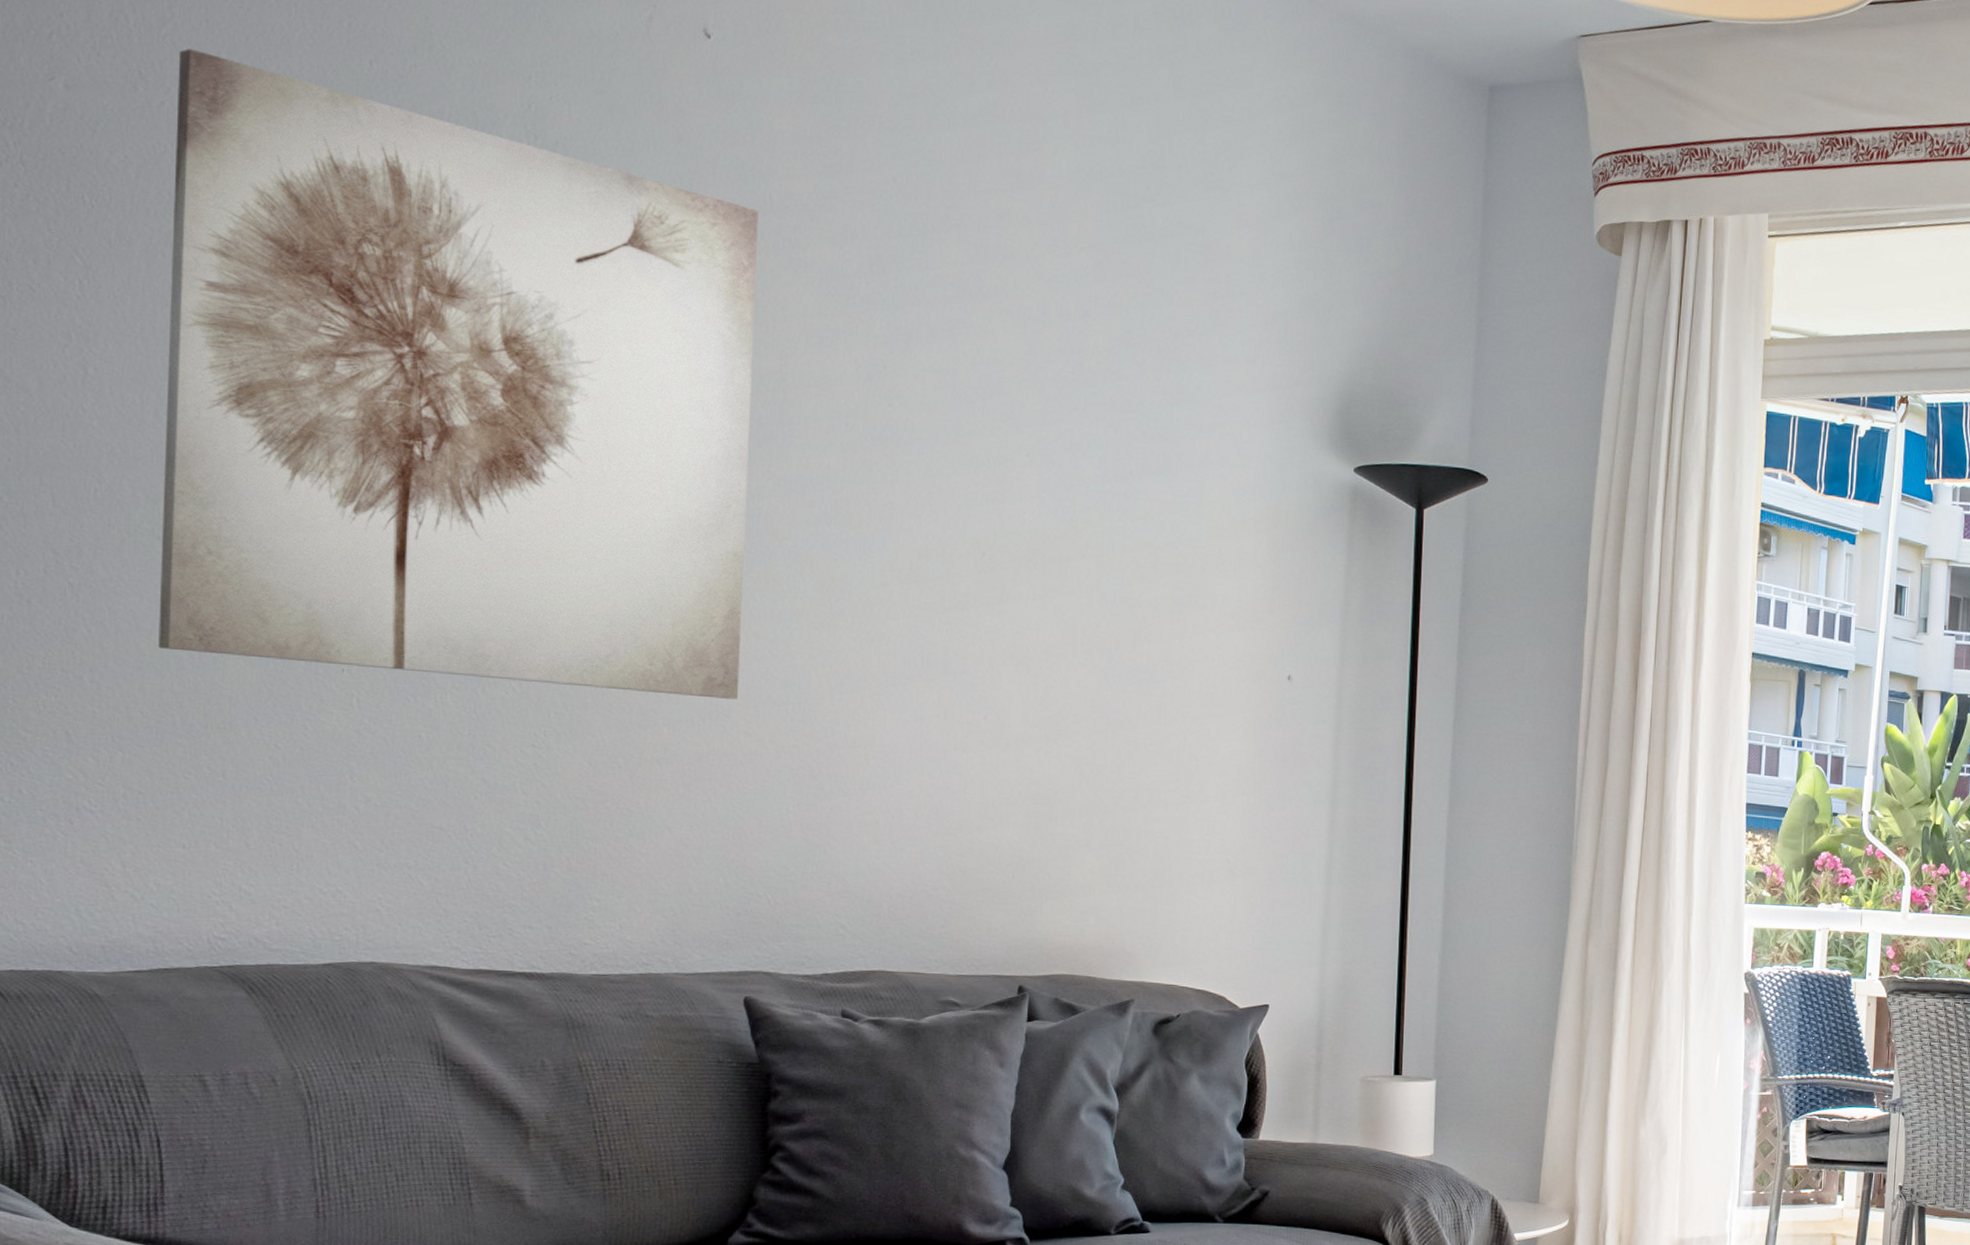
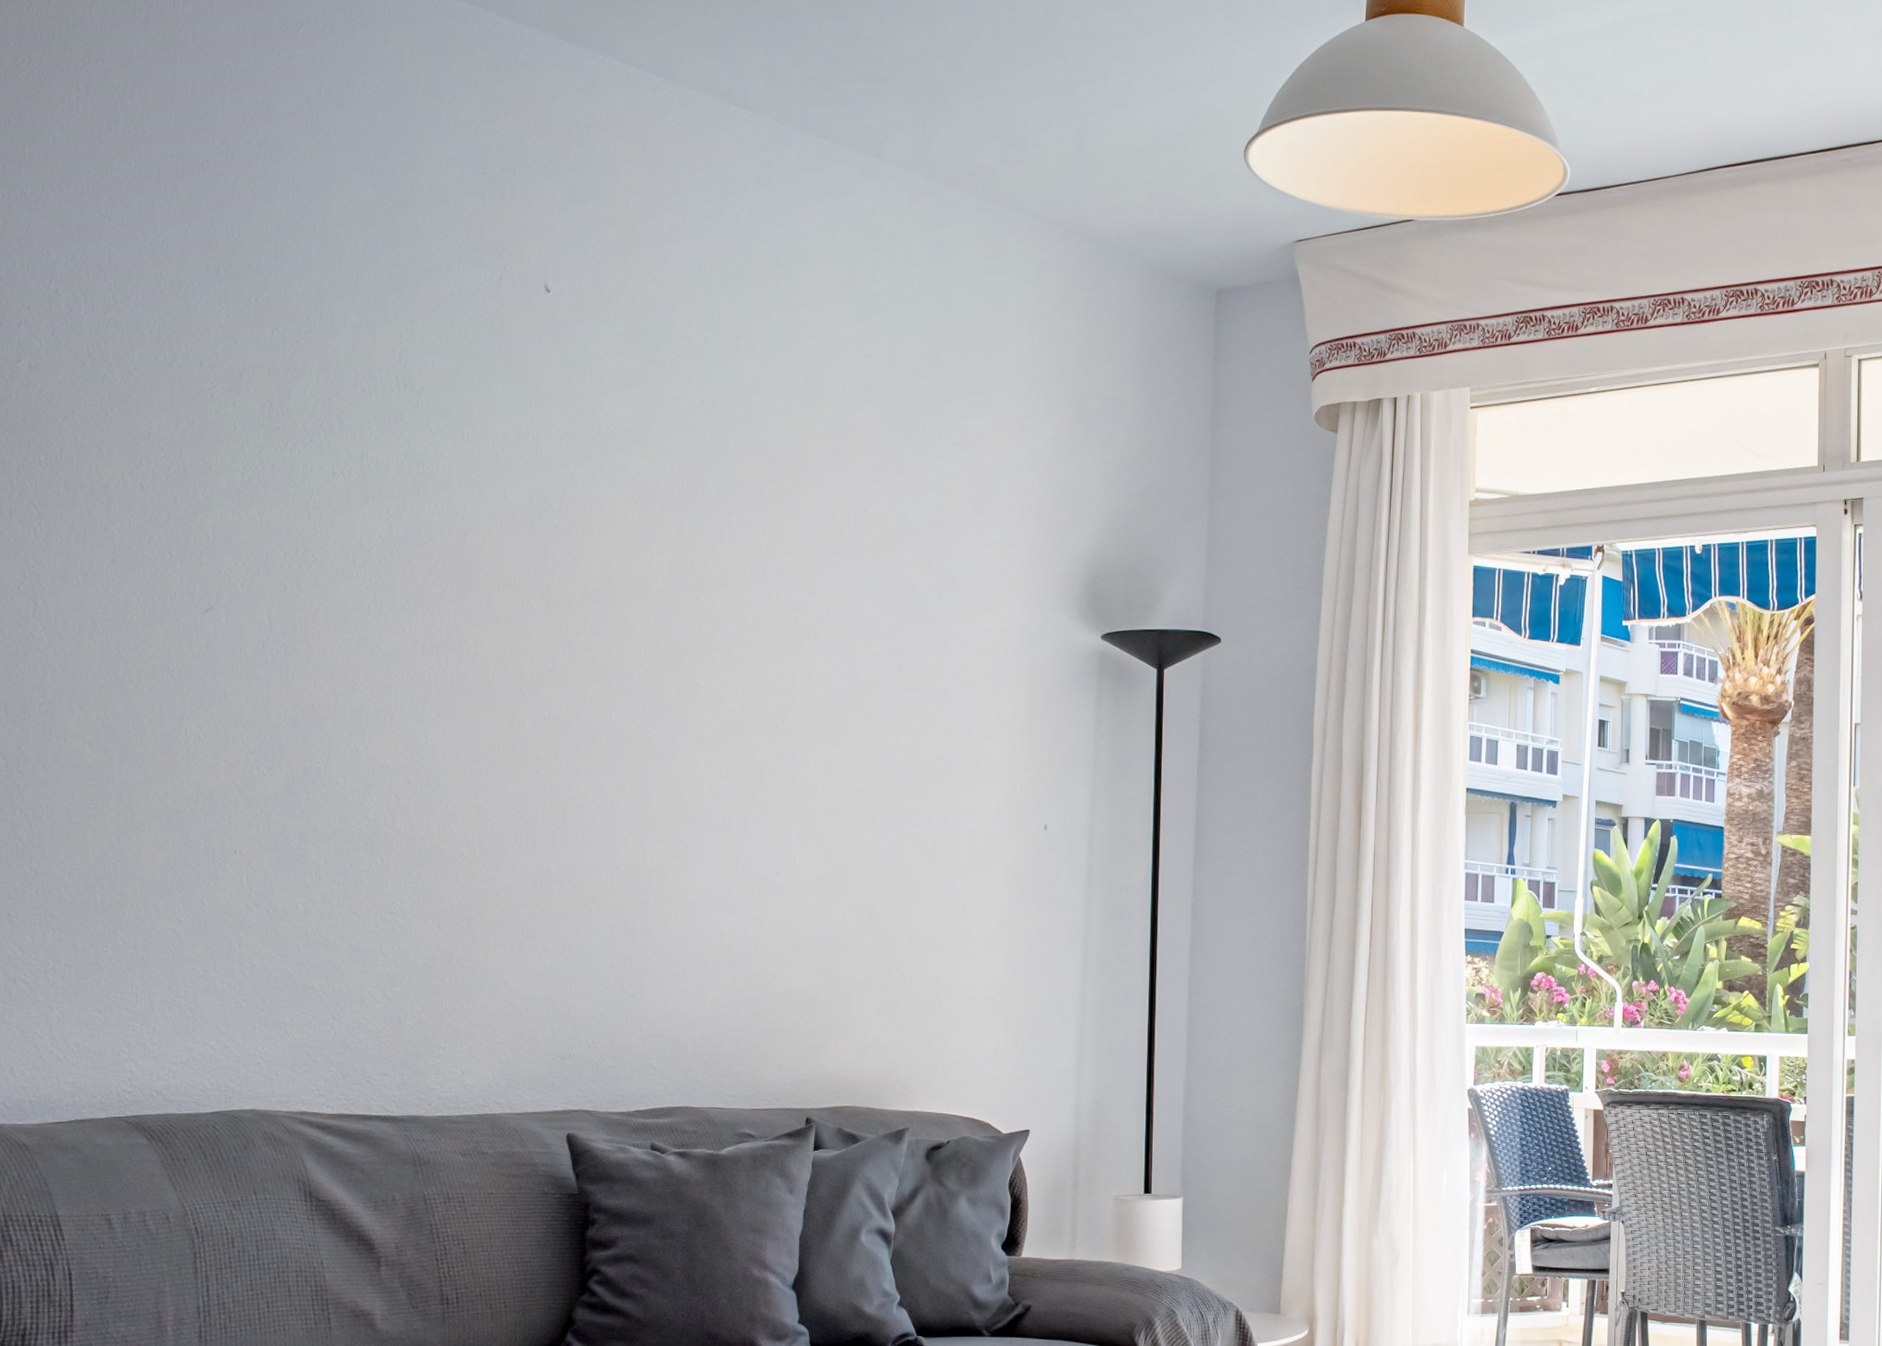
wall art: present [158,48,758,700] -> none [86,329,588,865]

